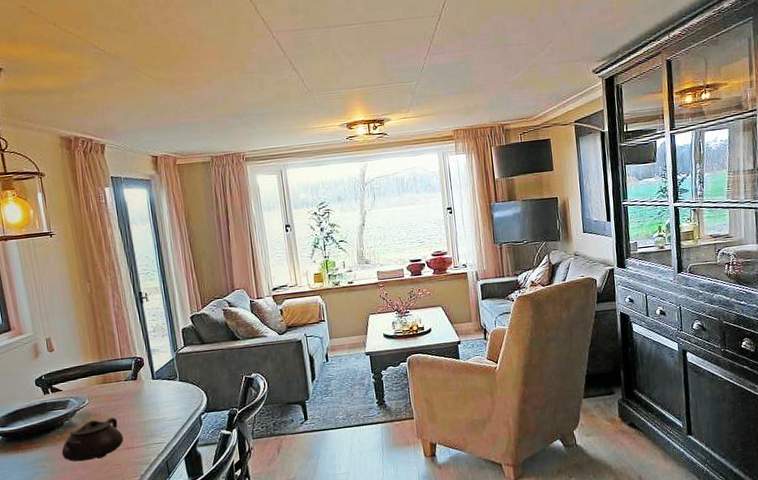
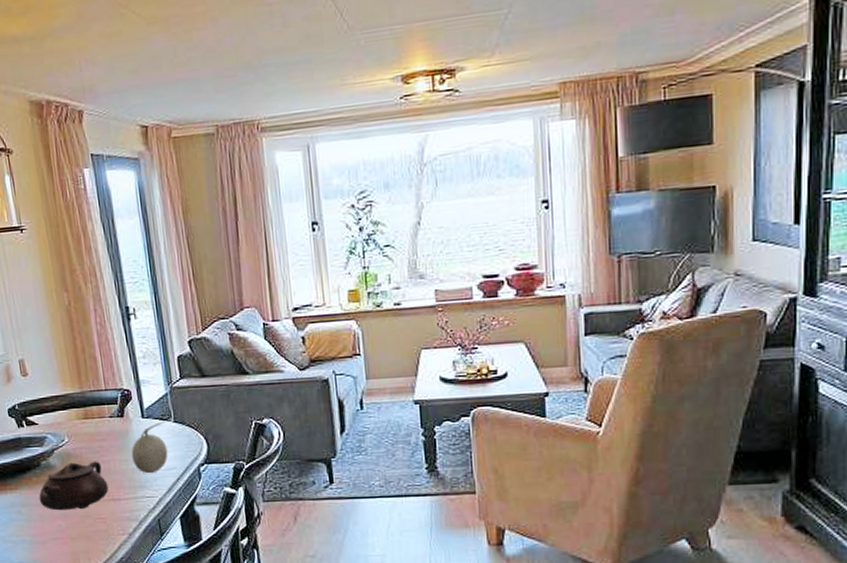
fruit: none [143,380,175,424] -> present [131,420,168,474]

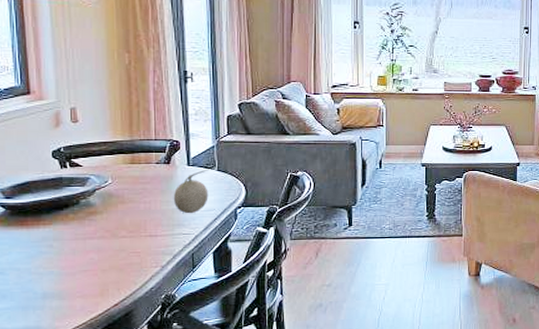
teapot: present [39,461,109,511] -> none [73,201,147,245]

